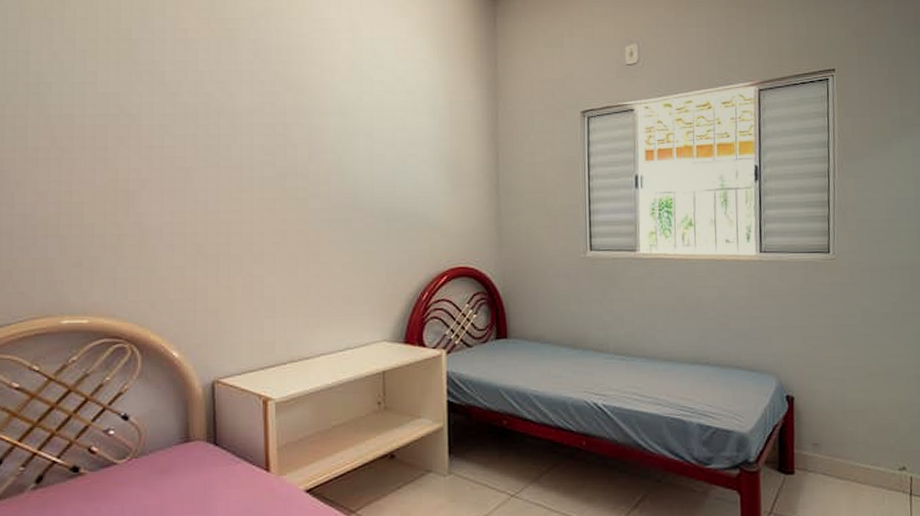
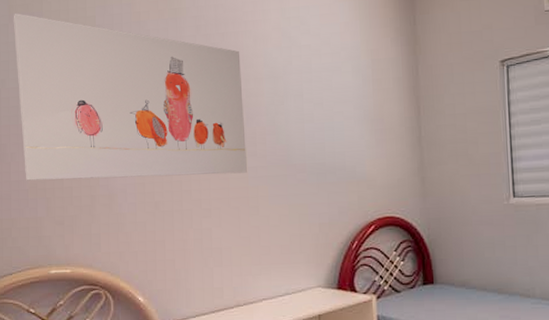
wall art: none [25,16,307,216] -> present [13,13,247,181]

